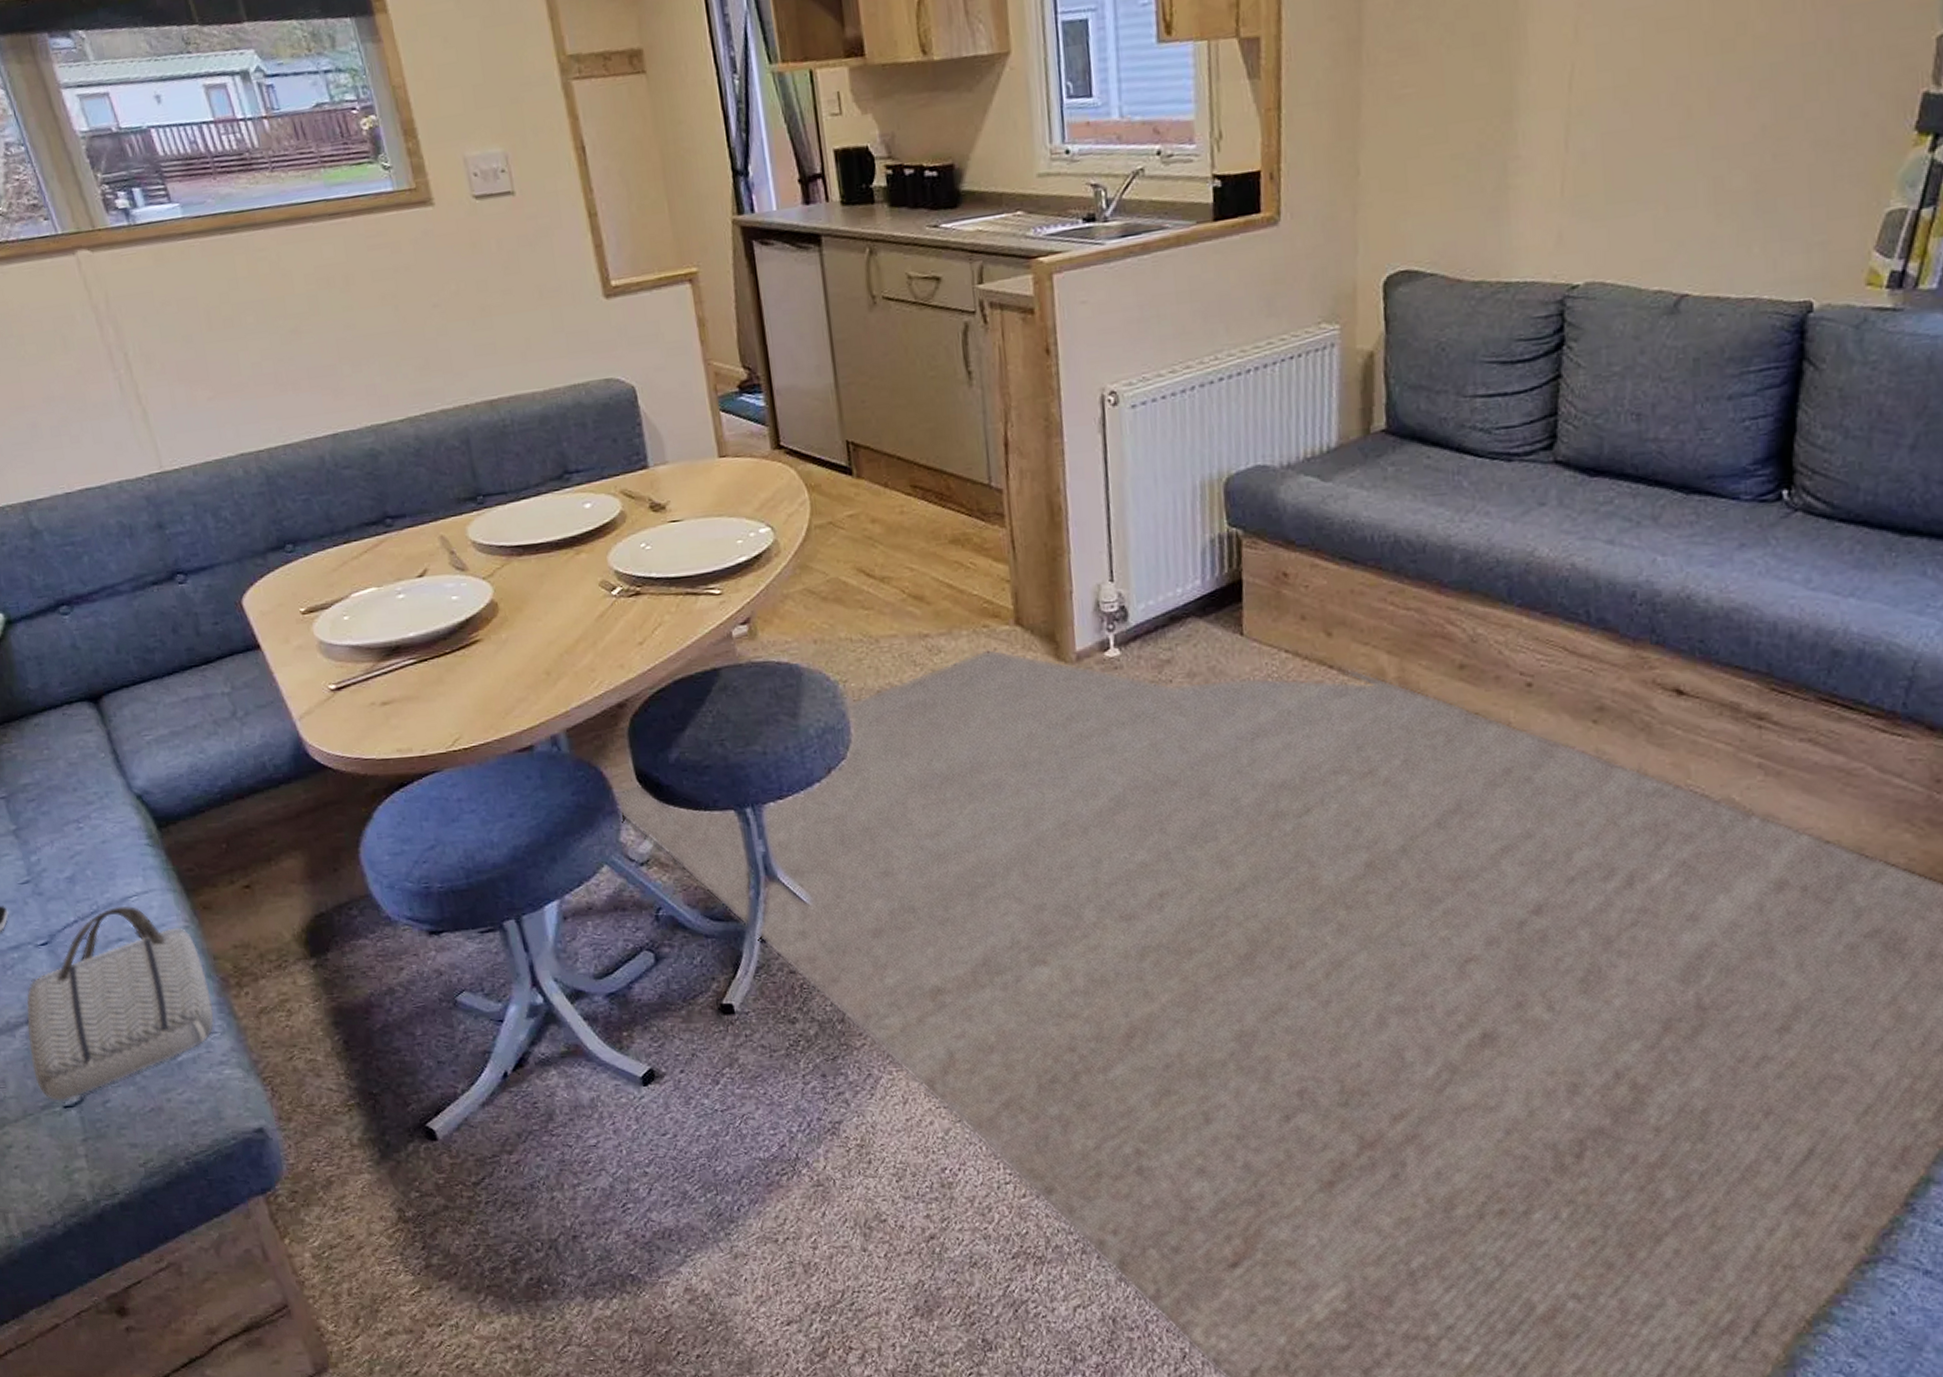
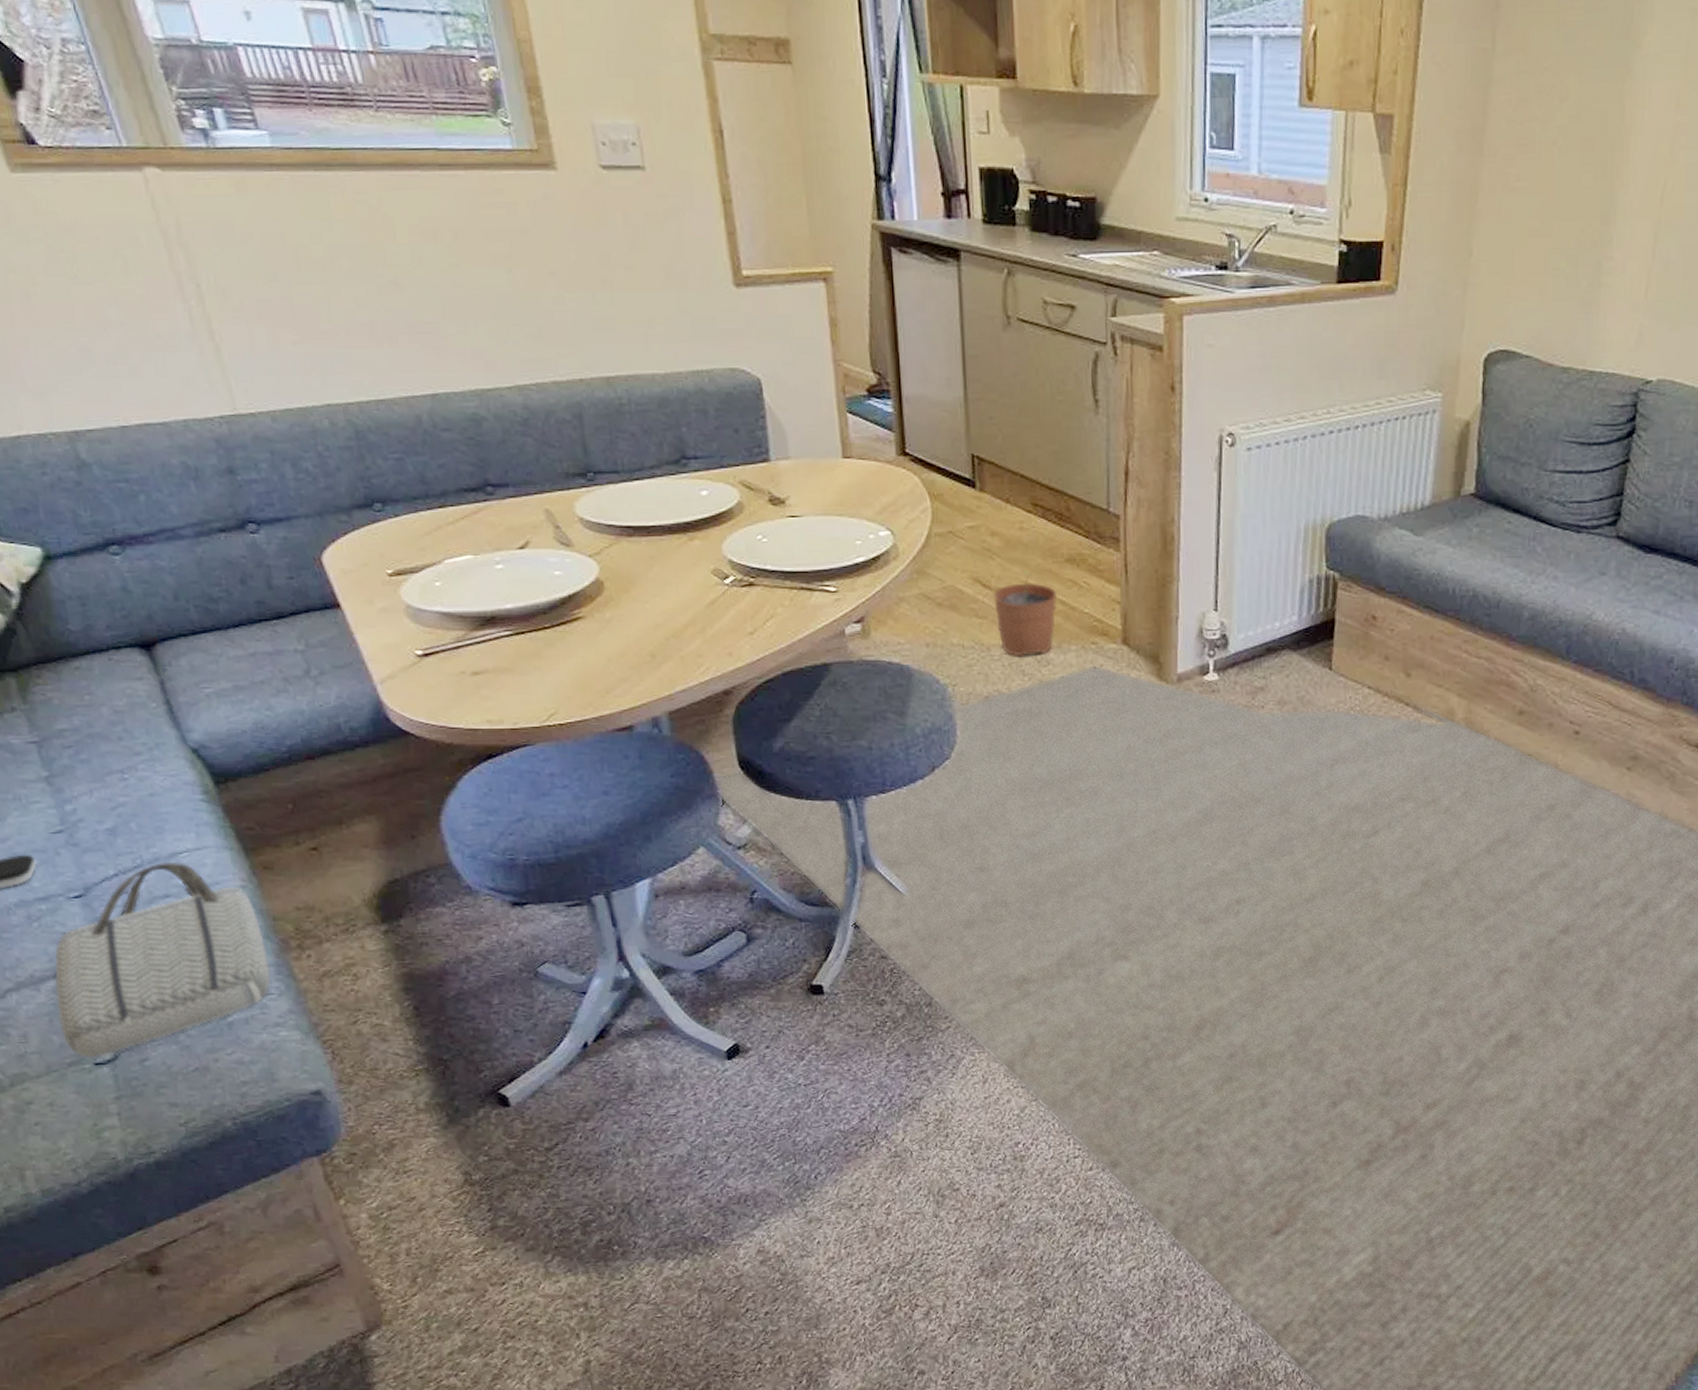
plant pot: none [877,555,944,648] -> present [992,570,1058,657]

